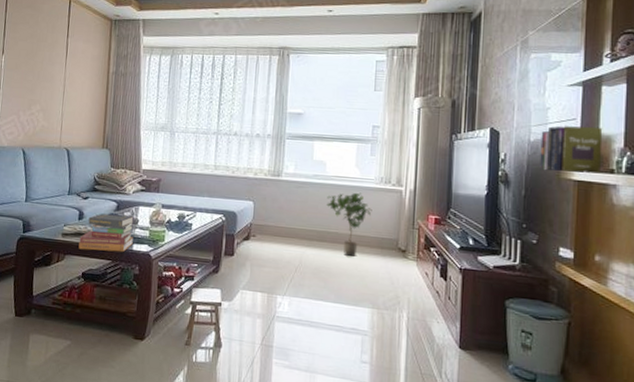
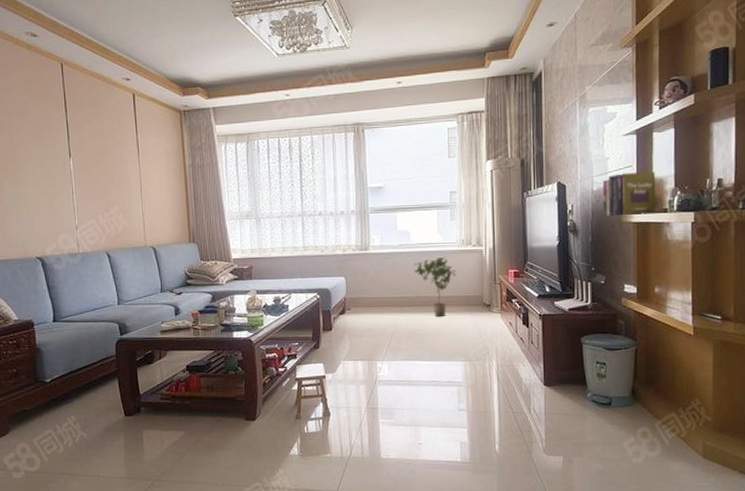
books: present [78,213,134,253] -> none [179,306,233,344]

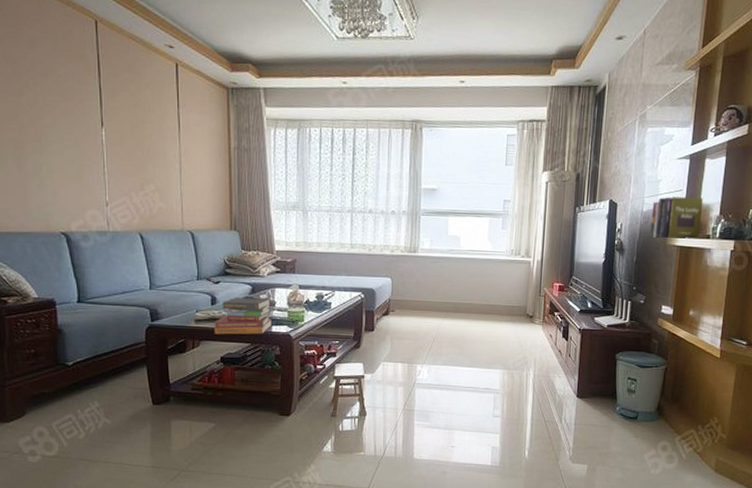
books: none [179,306,233,344] -> present [214,297,272,335]
potted plant: present [414,256,457,316] -> none [461,265,503,324]

